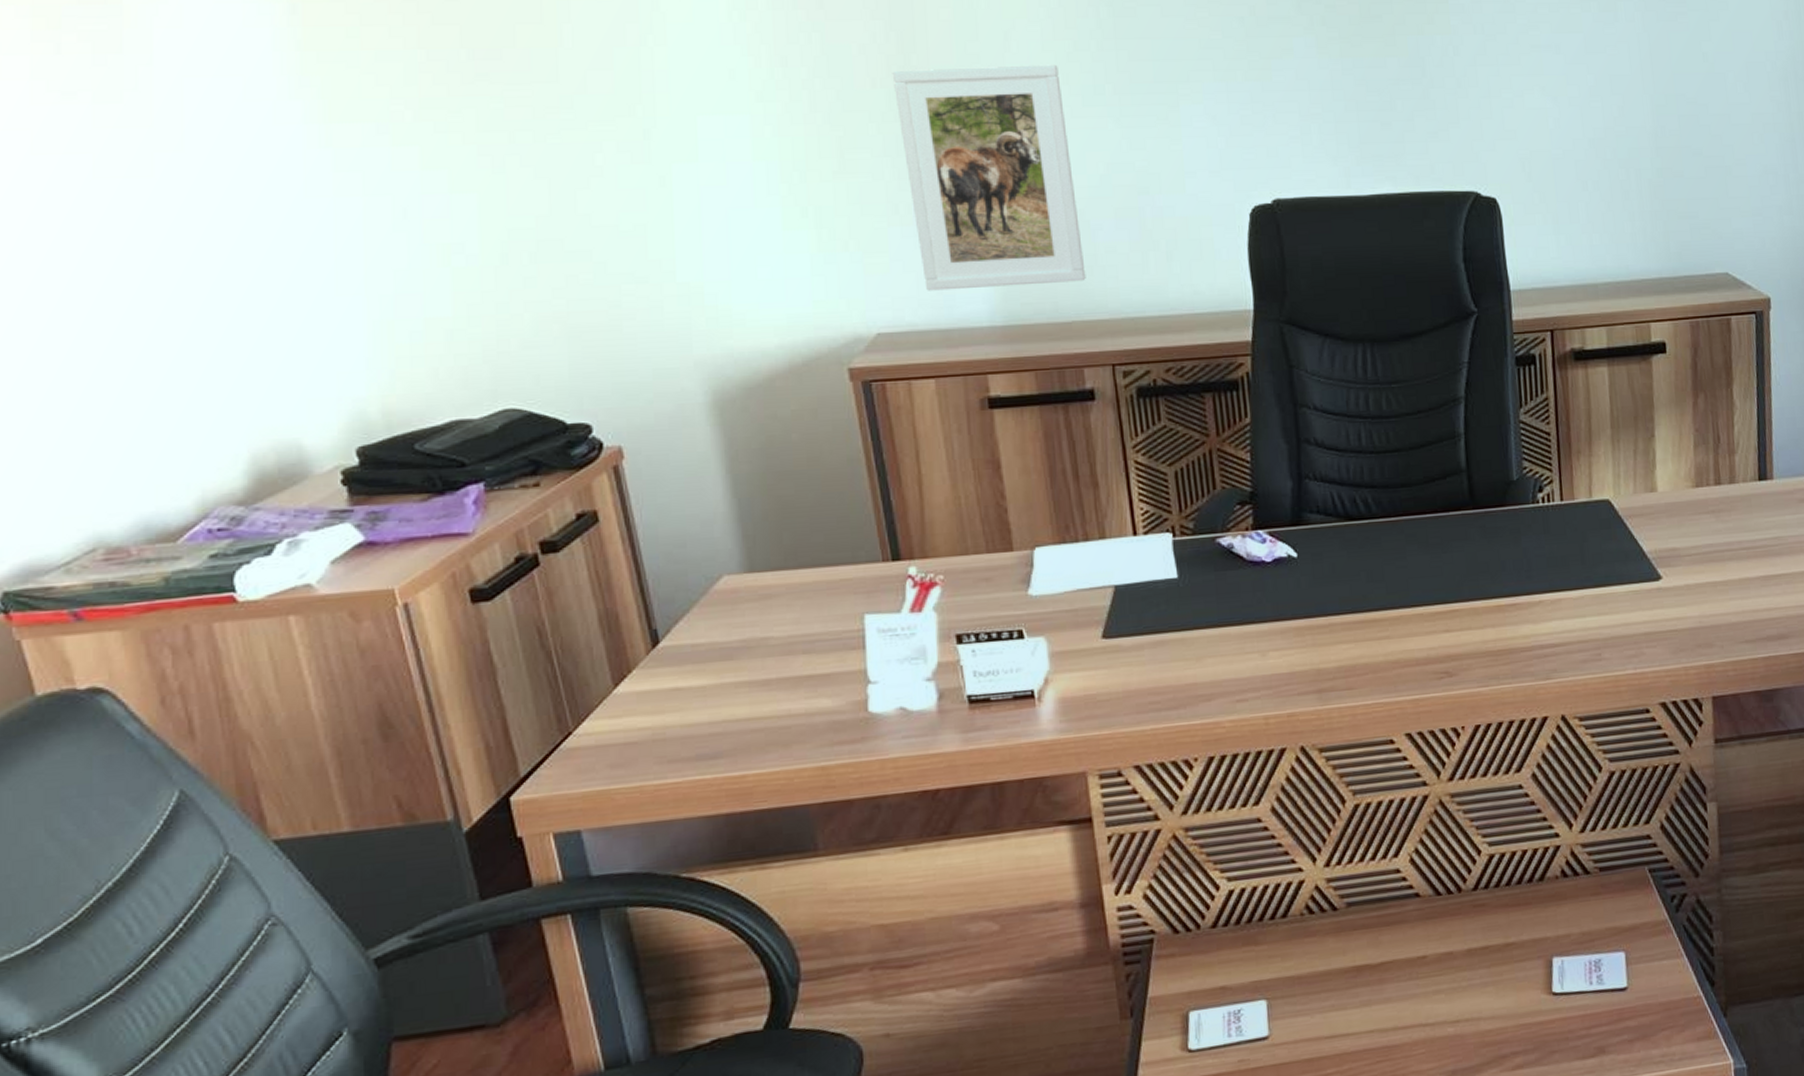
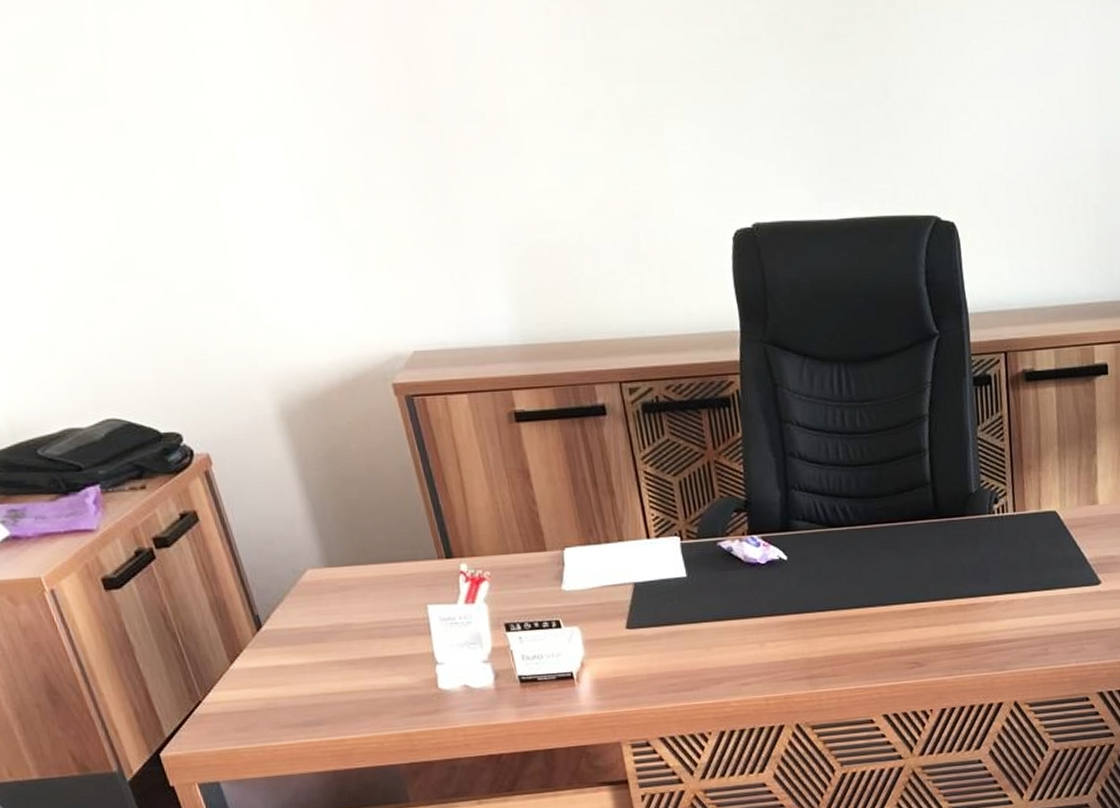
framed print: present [892,64,1086,291] -> none [403,87,591,311]

